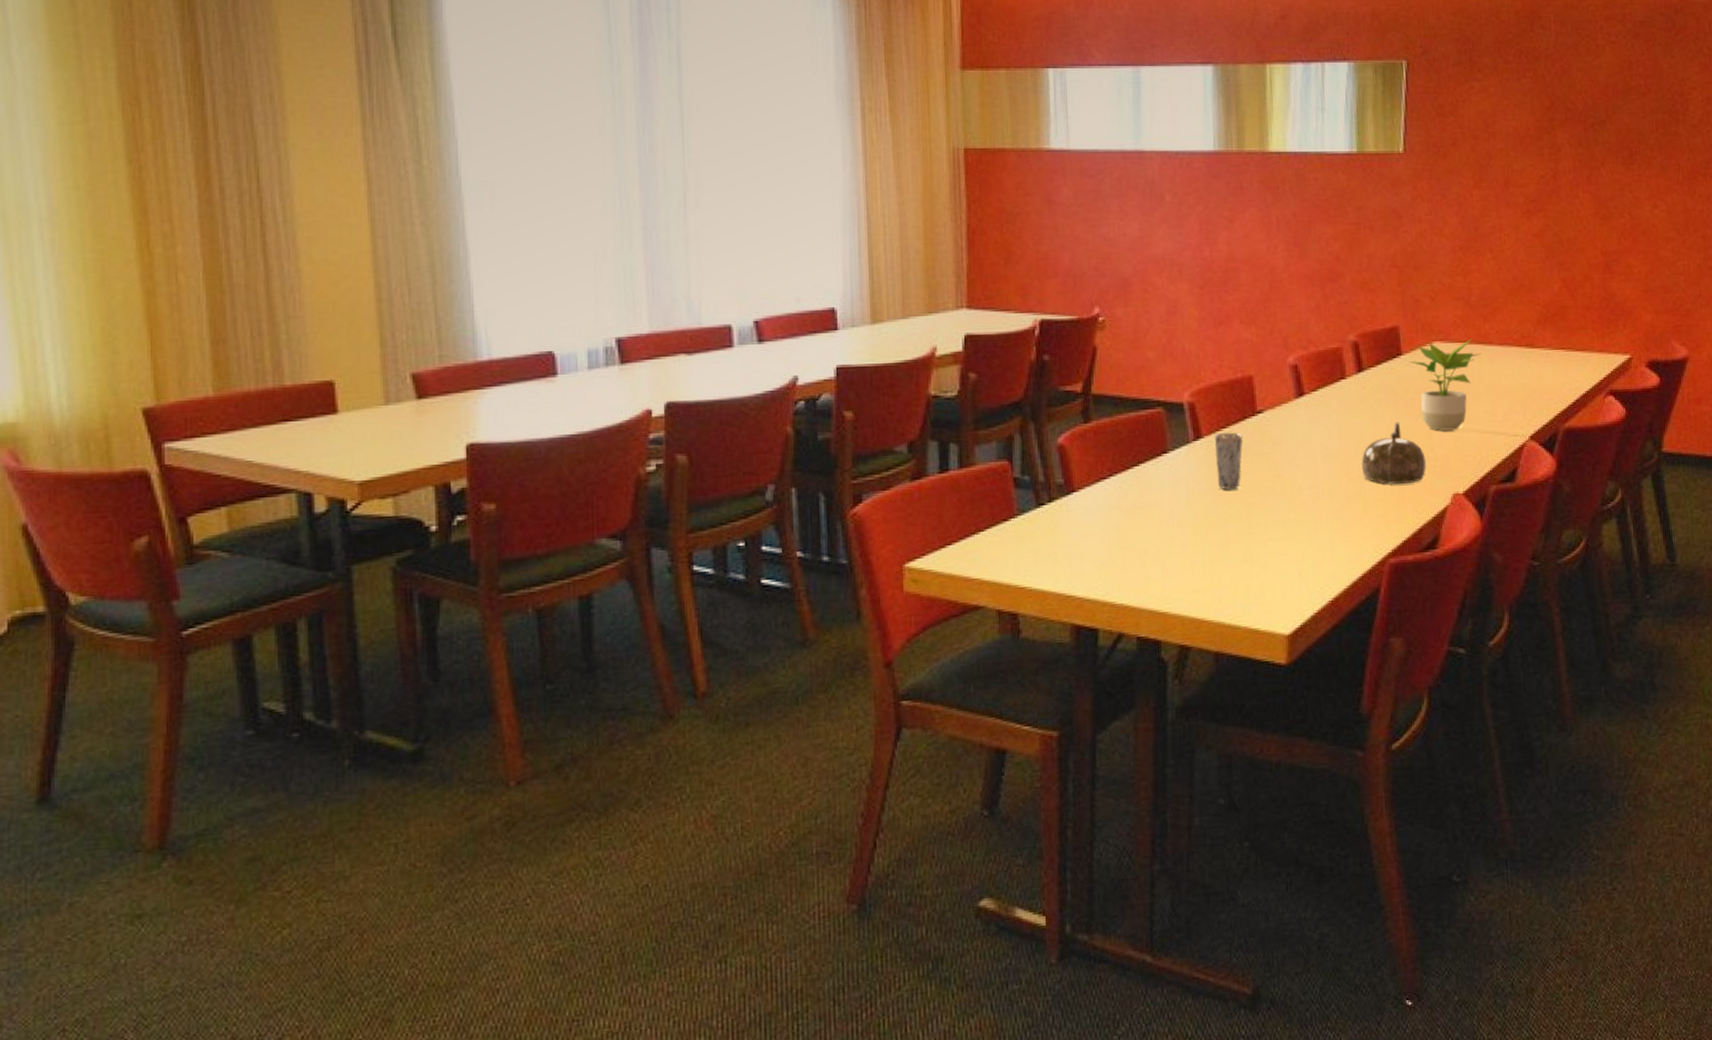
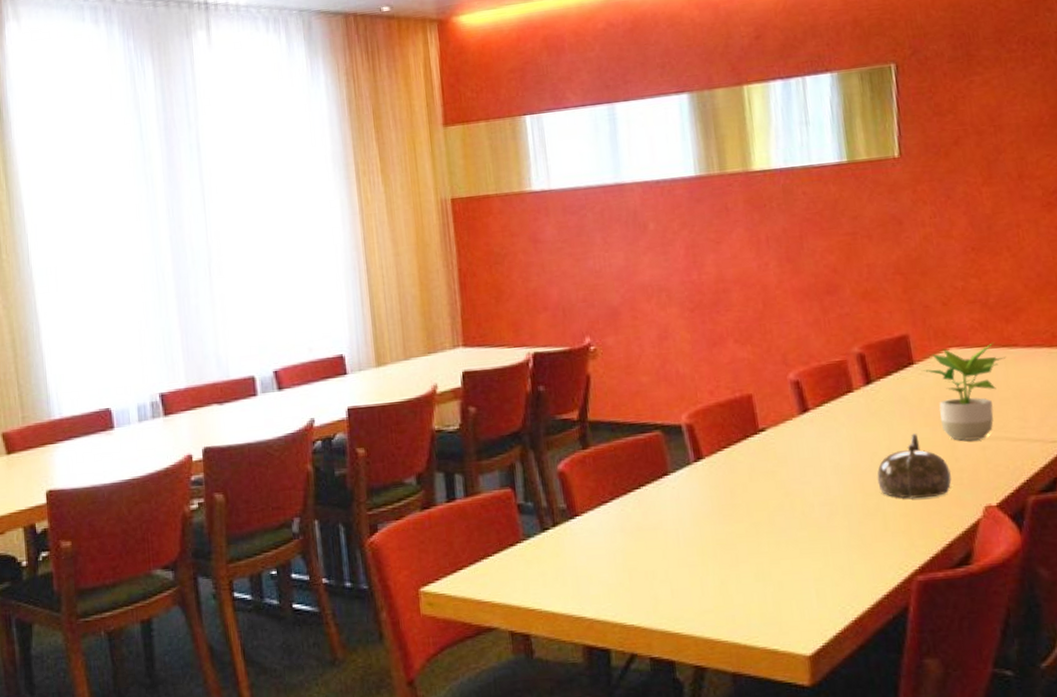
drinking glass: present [1215,432,1243,490] -> none [716,451,747,510]

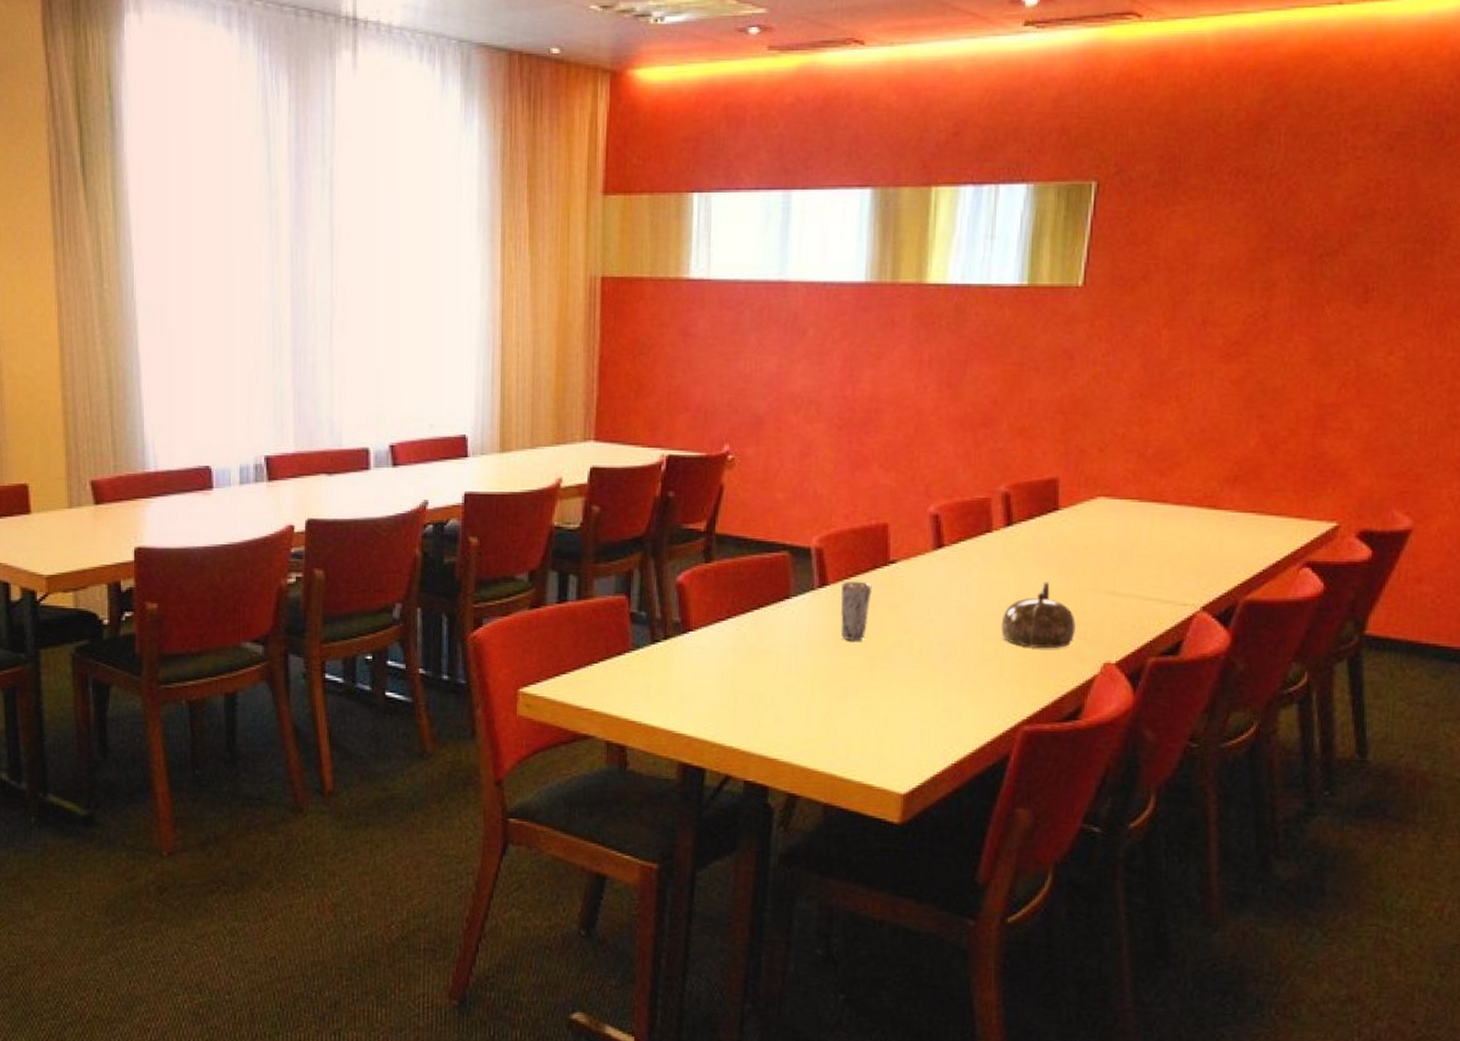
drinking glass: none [716,451,747,510] -> present [840,581,872,641]
potted plant: present [922,342,1006,441] -> none [1066,496,1154,594]

